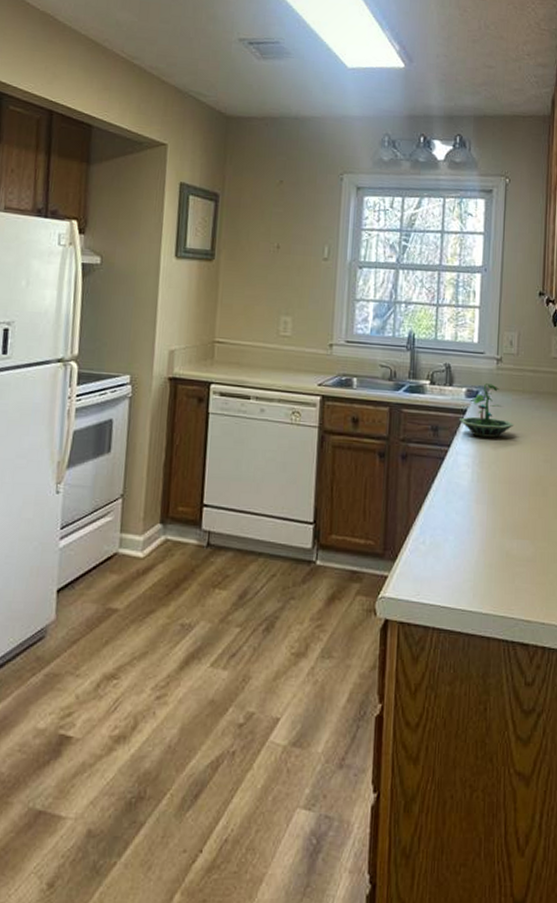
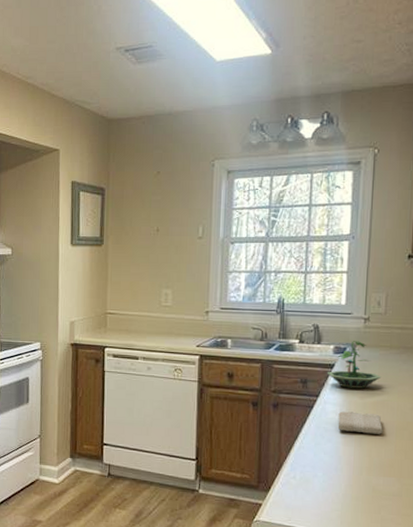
washcloth: none [470,463,516,490] -> present [337,411,383,434]

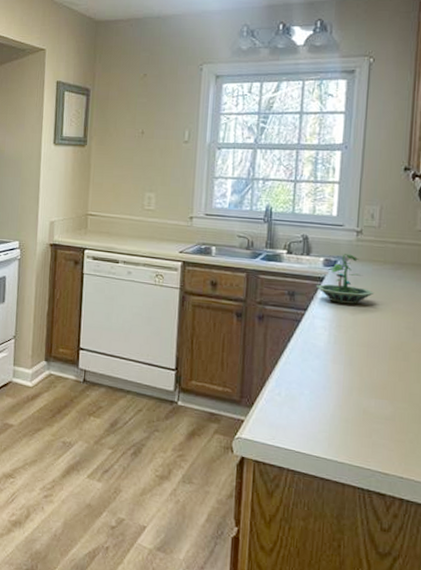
washcloth: present [337,411,383,434] -> none [326,327,375,354]

